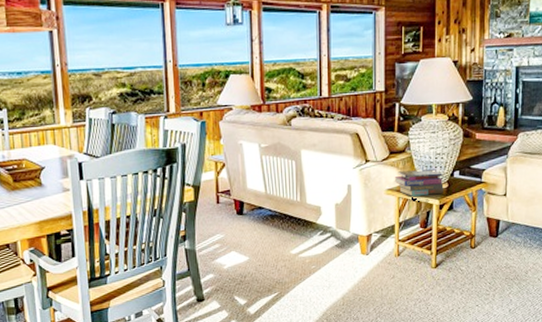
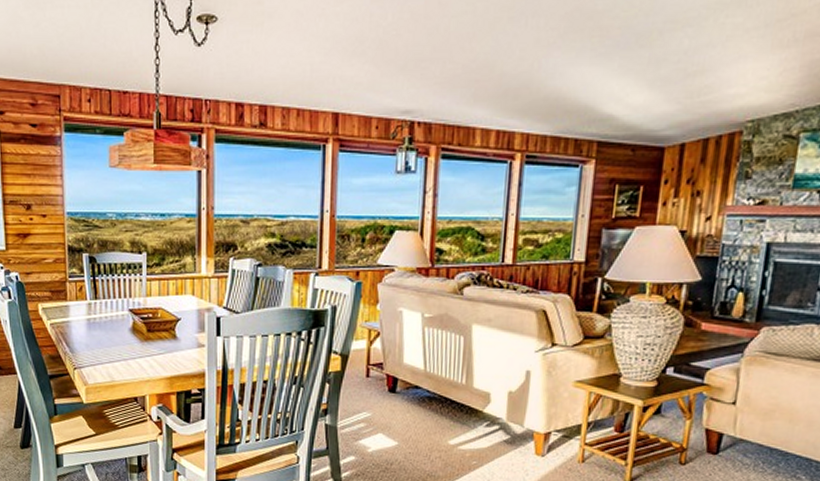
books: present [394,169,444,196] -> none [586,361,651,394]

